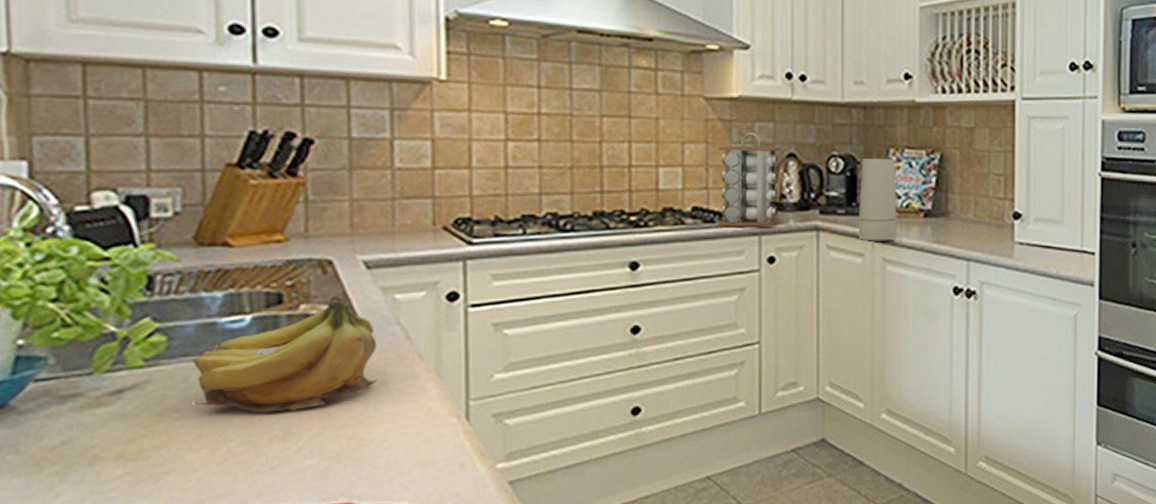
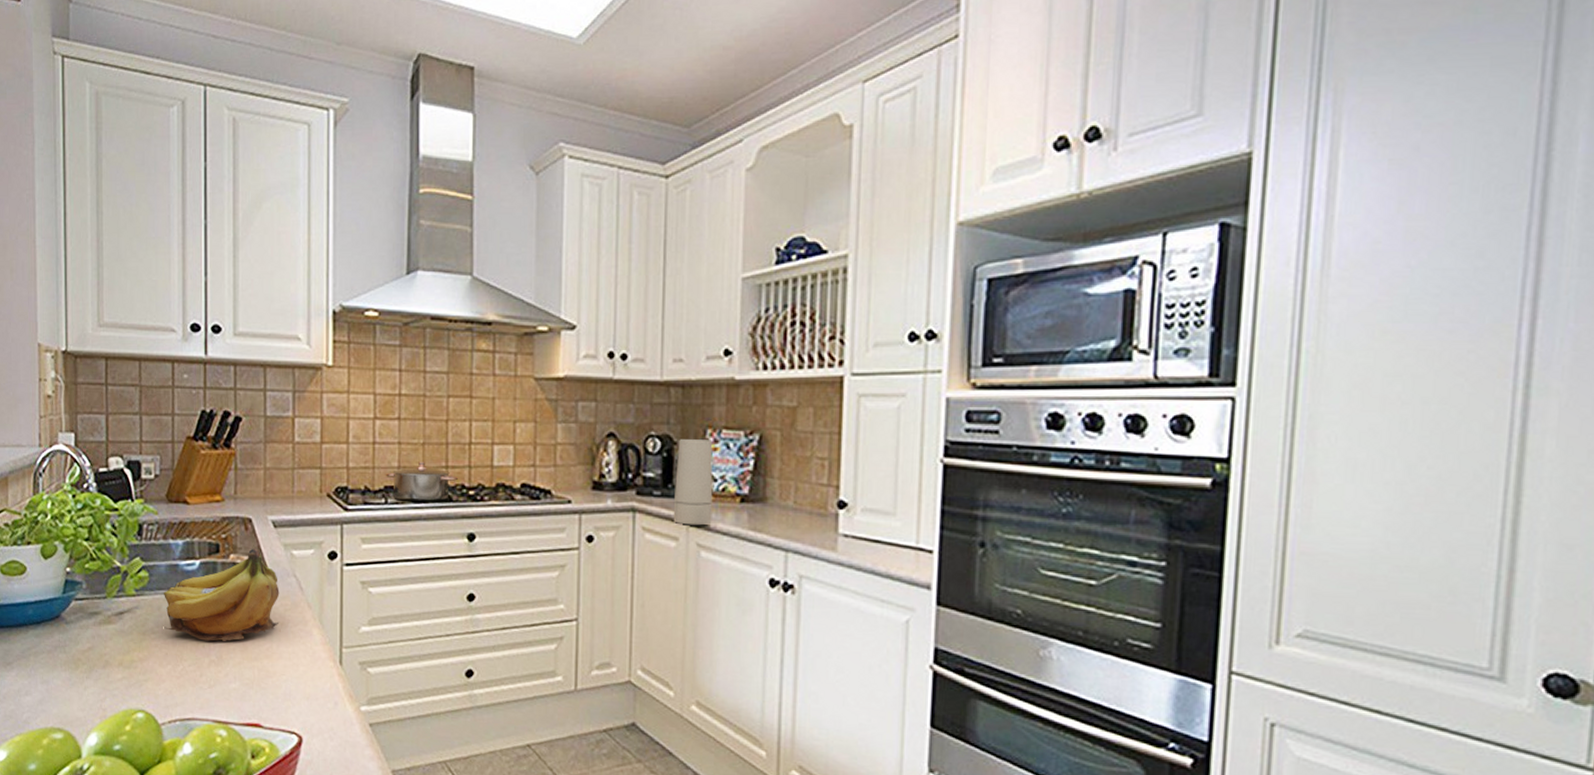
cooking pot: none [522,186,616,231] -> present [385,460,458,502]
spice rack: present [718,133,781,228] -> none [544,412,602,507]

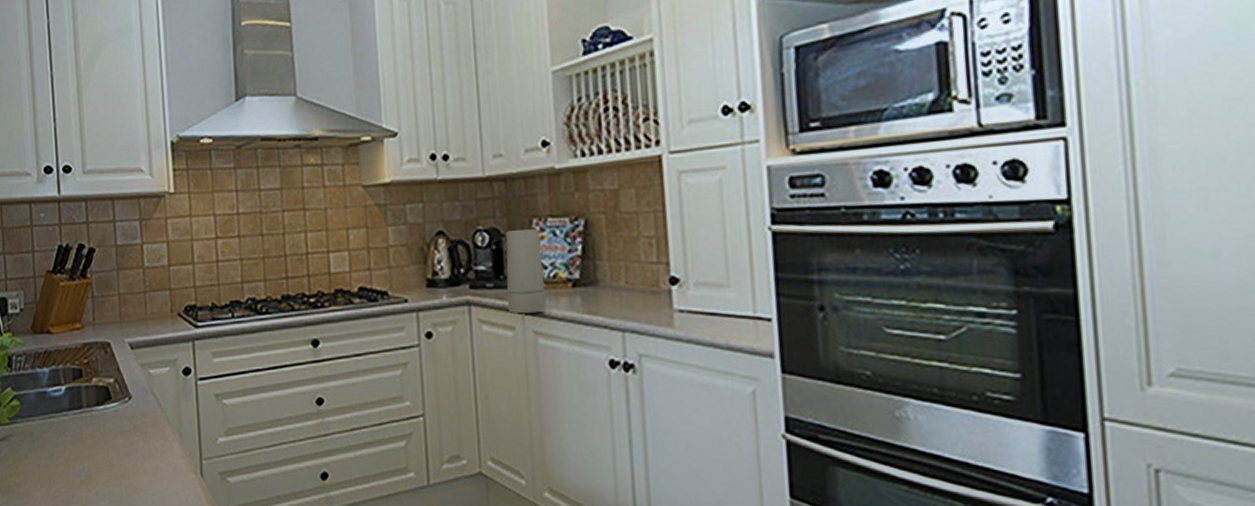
fruit: present [164,548,280,642] -> none [34,370,142,462]
cooking pot: present [385,460,458,502] -> none [230,274,298,314]

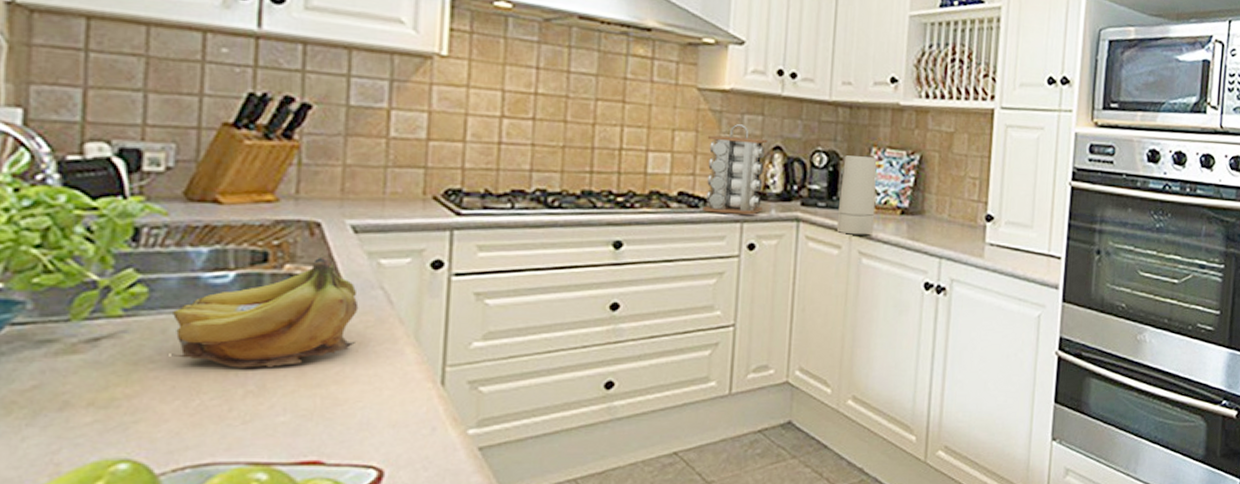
fruit: none [34,370,142,462] -> present [171,256,359,368]
spice rack: none [376,214,435,306] -> present [703,124,768,216]

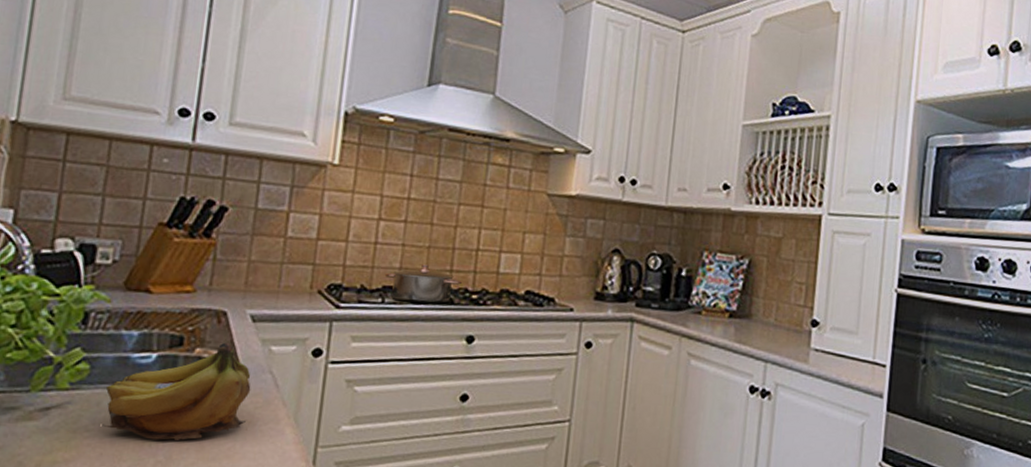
cooking pot: none [512,164,604,209] -> present [384,263,462,304]
spice rack: present [703,124,768,216] -> none [546,228,608,315]
canister: present [836,155,877,235] -> none [667,259,708,337]

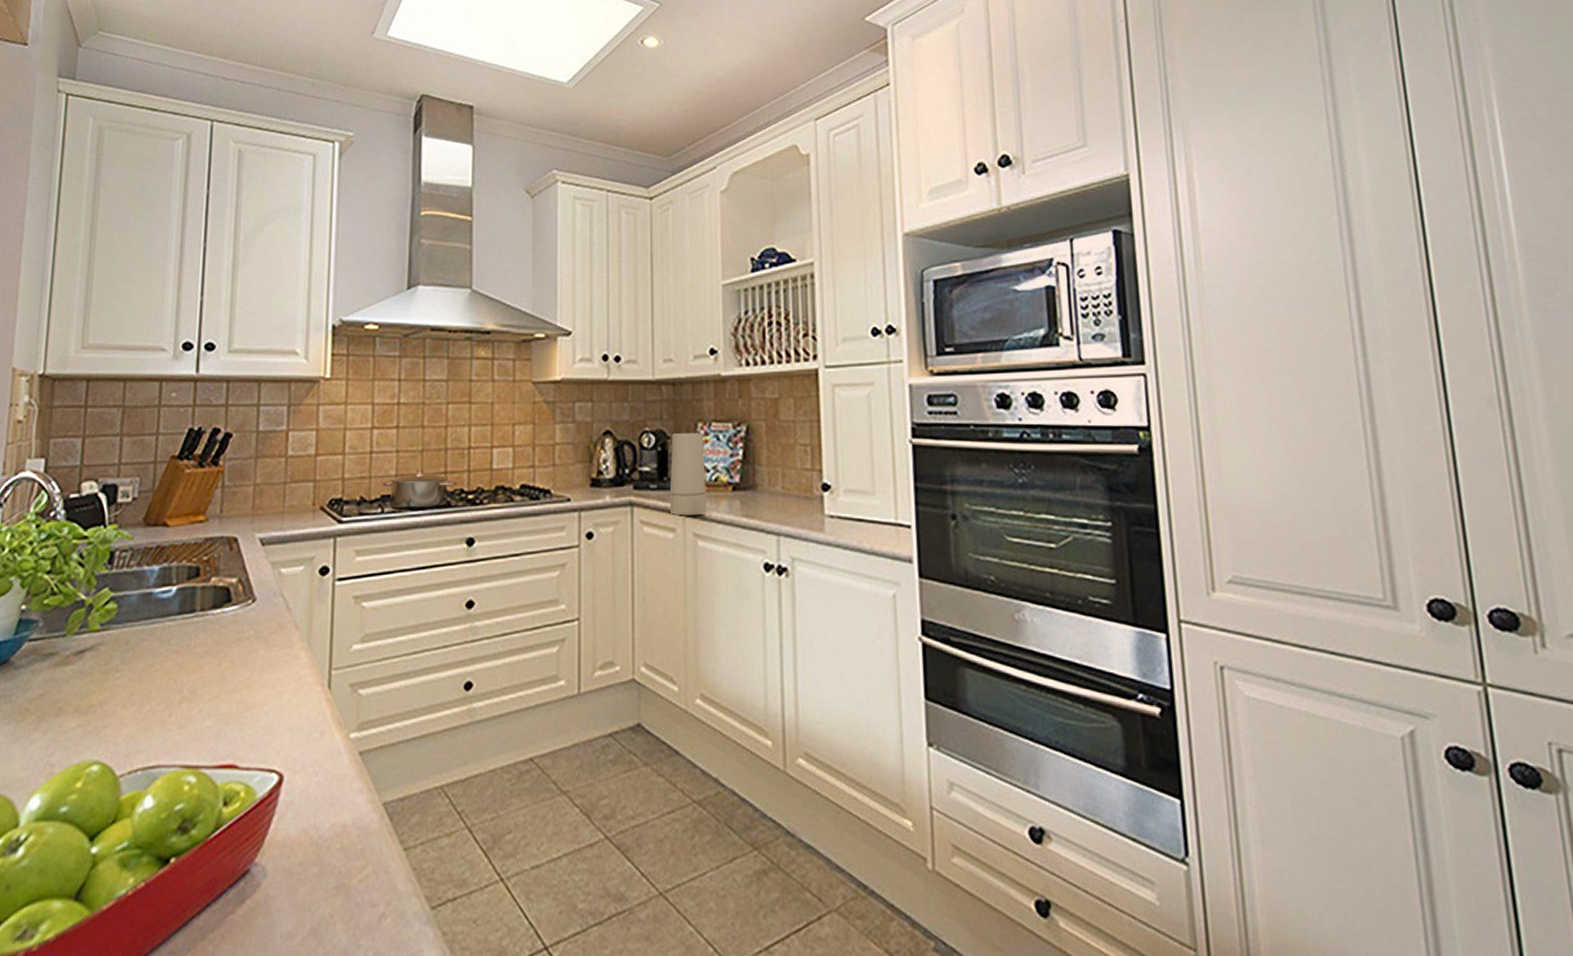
fruit: present [102,342,251,441] -> none [131,569,265,675]
canister: none [667,259,708,337] -> present [669,433,707,516]

